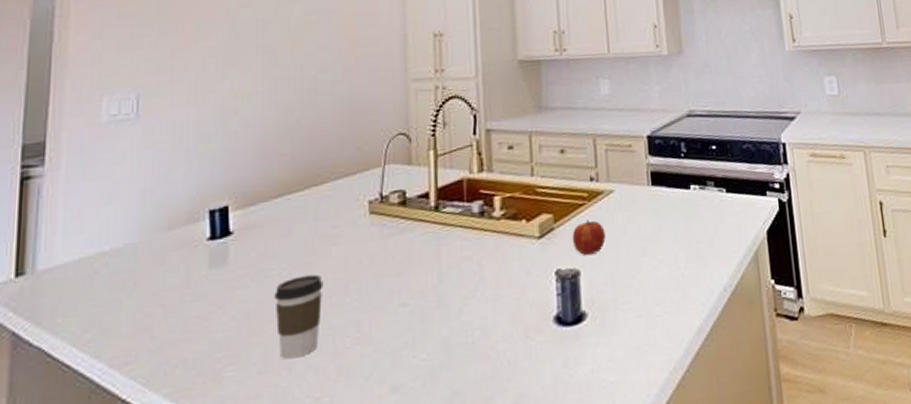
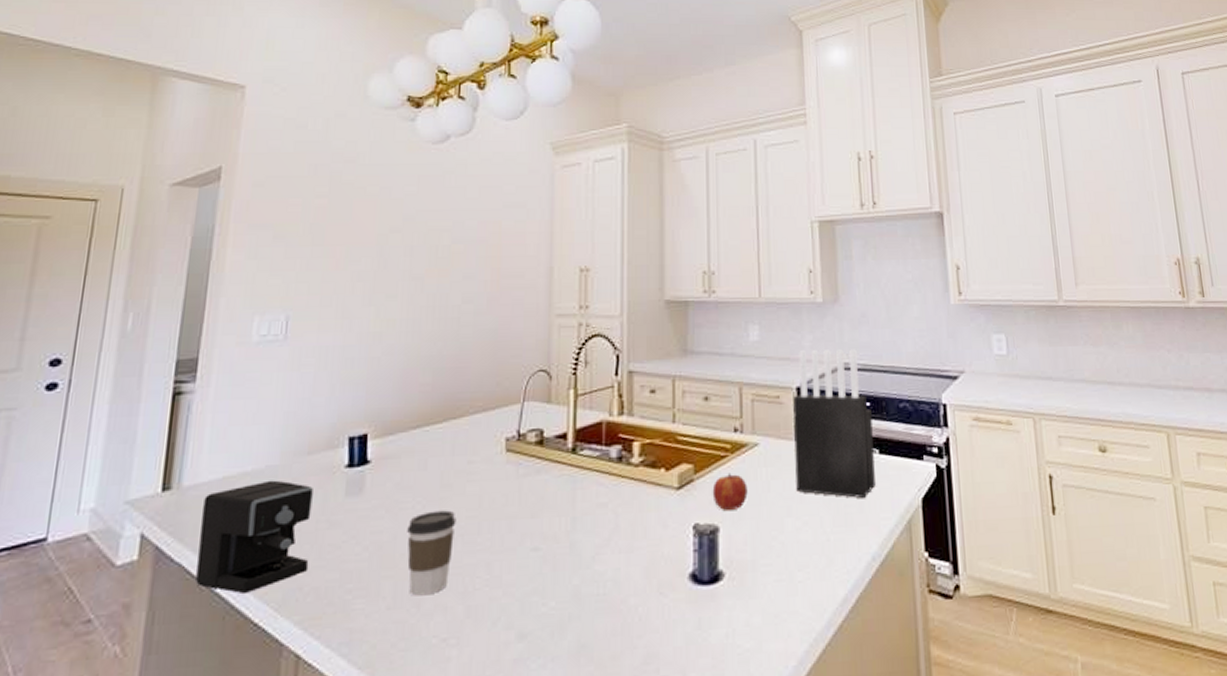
coffee maker: none [57,257,175,373] -> present [196,480,313,595]
knife block: none [644,97,724,235] -> present [793,349,876,499]

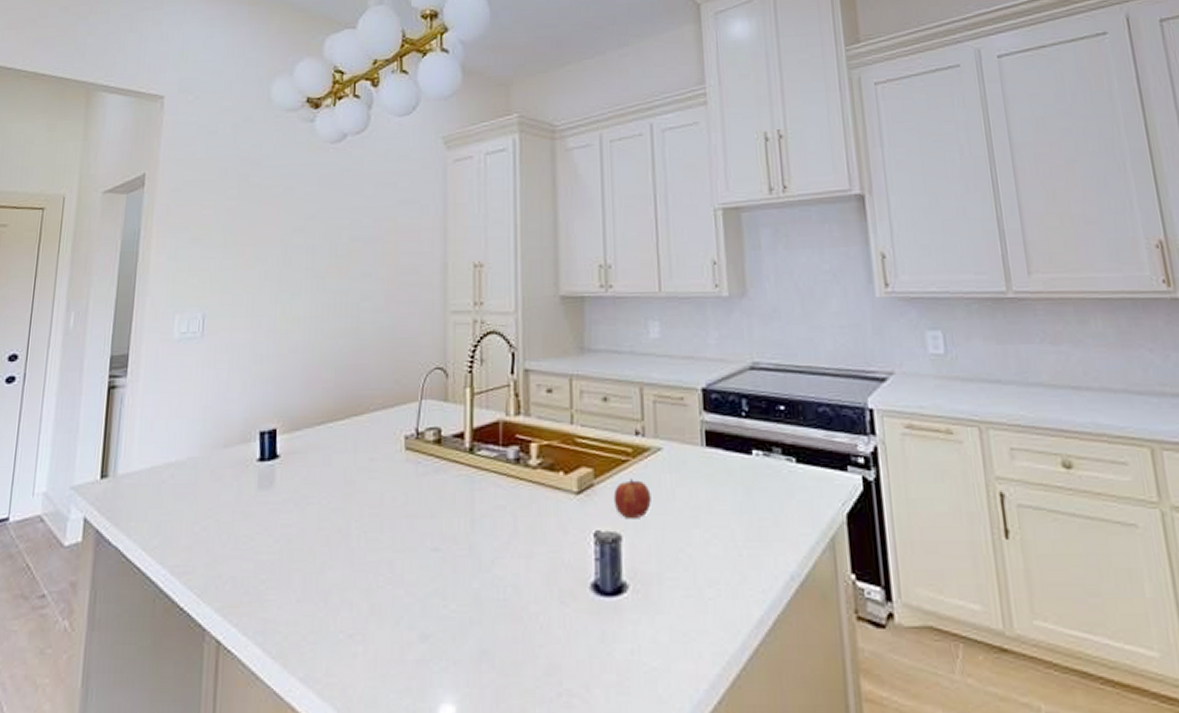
coffee maker: present [196,480,313,595] -> none [130,471,229,580]
coffee cup: present [407,510,457,596] -> none [314,506,360,590]
knife block: present [793,349,876,499] -> none [698,347,793,512]

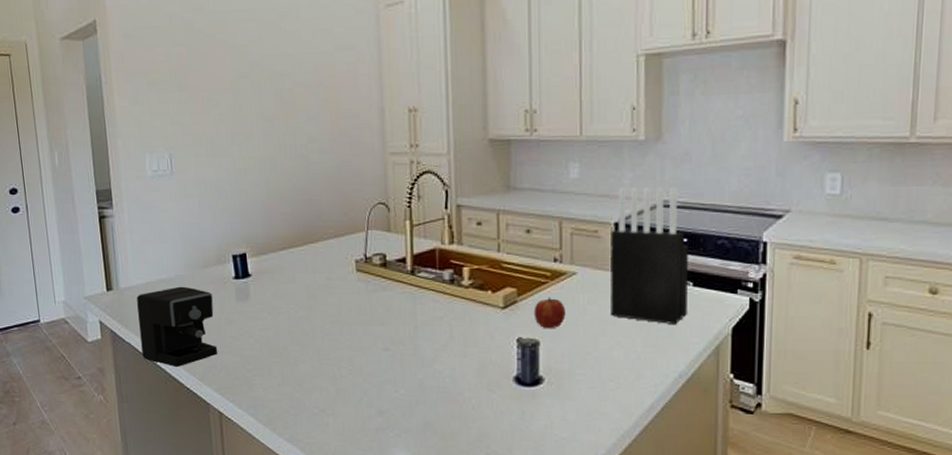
coffee maker: none [130,471,229,580] -> present [137,286,218,368]
knife block: none [698,347,793,512] -> present [611,187,688,325]

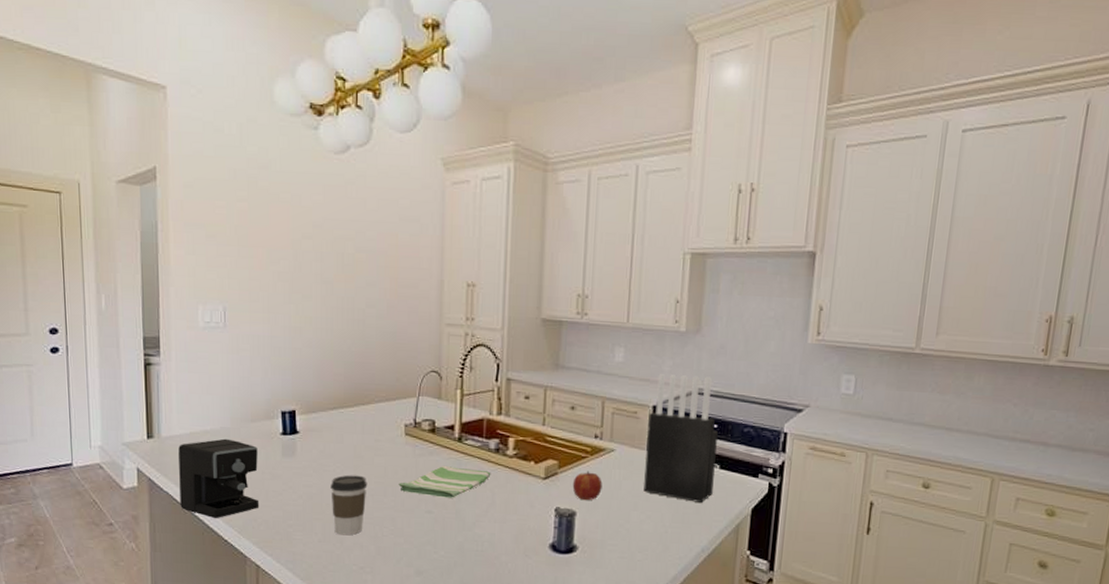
coffee cup: none [286,315,323,378] -> present [331,475,368,536]
dish towel: none [353,300,448,334] -> present [398,465,491,498]

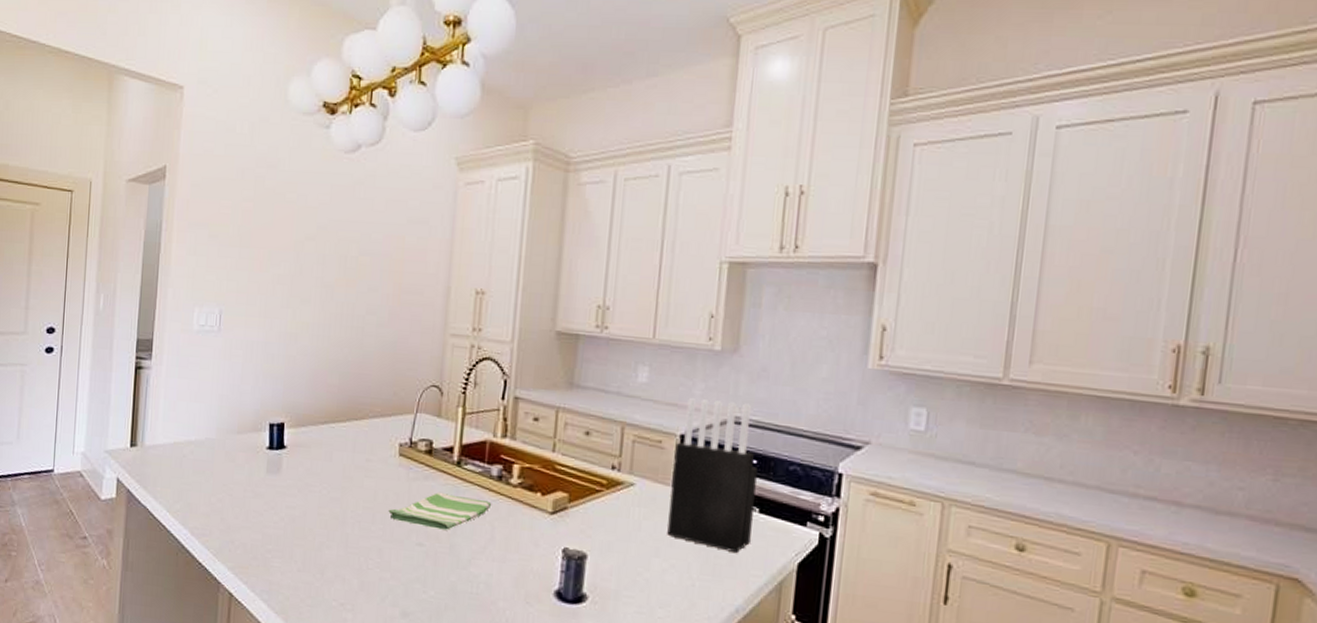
coffee maker: present [178,438,260,519] -> none [157,450,242,539]
coffee cup: present [331,475,368,536] -> none [314,497,355,566]
fruit: present [572,471,602,501] -> none [583,507,619,542]

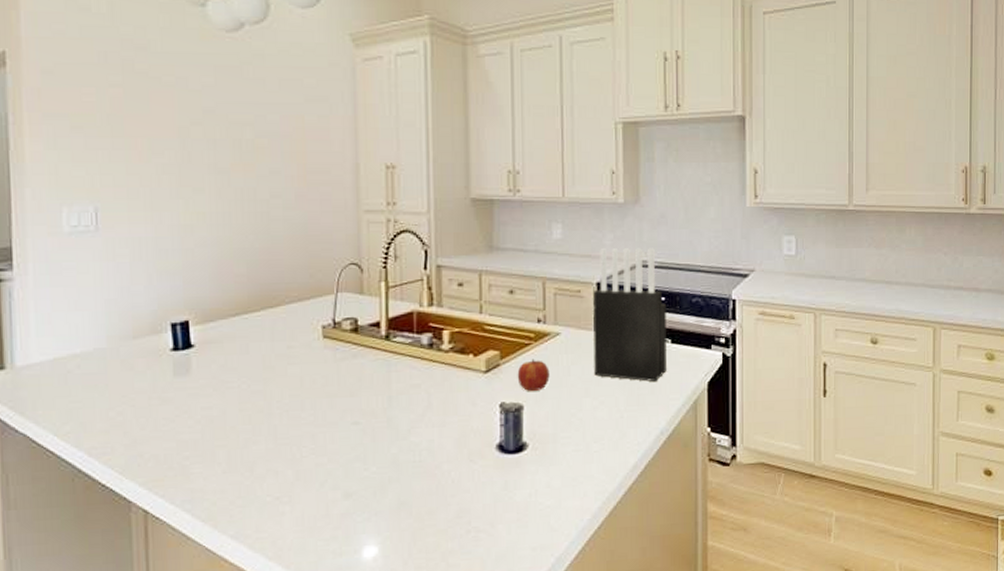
dish towel: present [388,491,492,530] -> none [318,368,426,405]
fruit: none [583,507,619,542] -> present [517,358,550,392]

